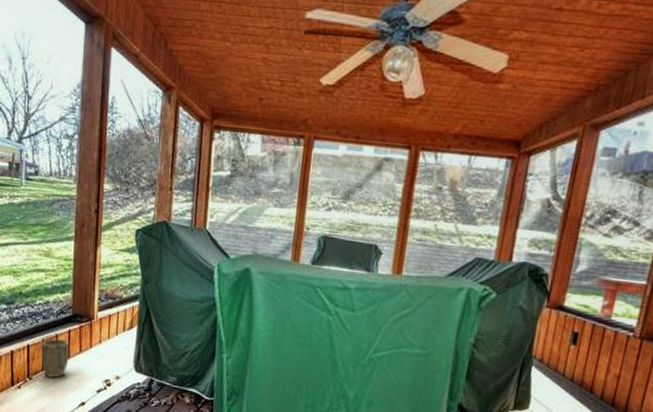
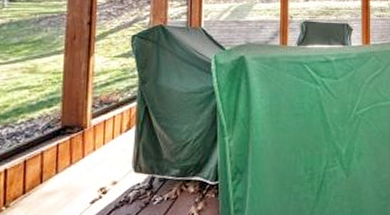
plant pot: present [41,338,70,379] -> none [21,154,58,201]

